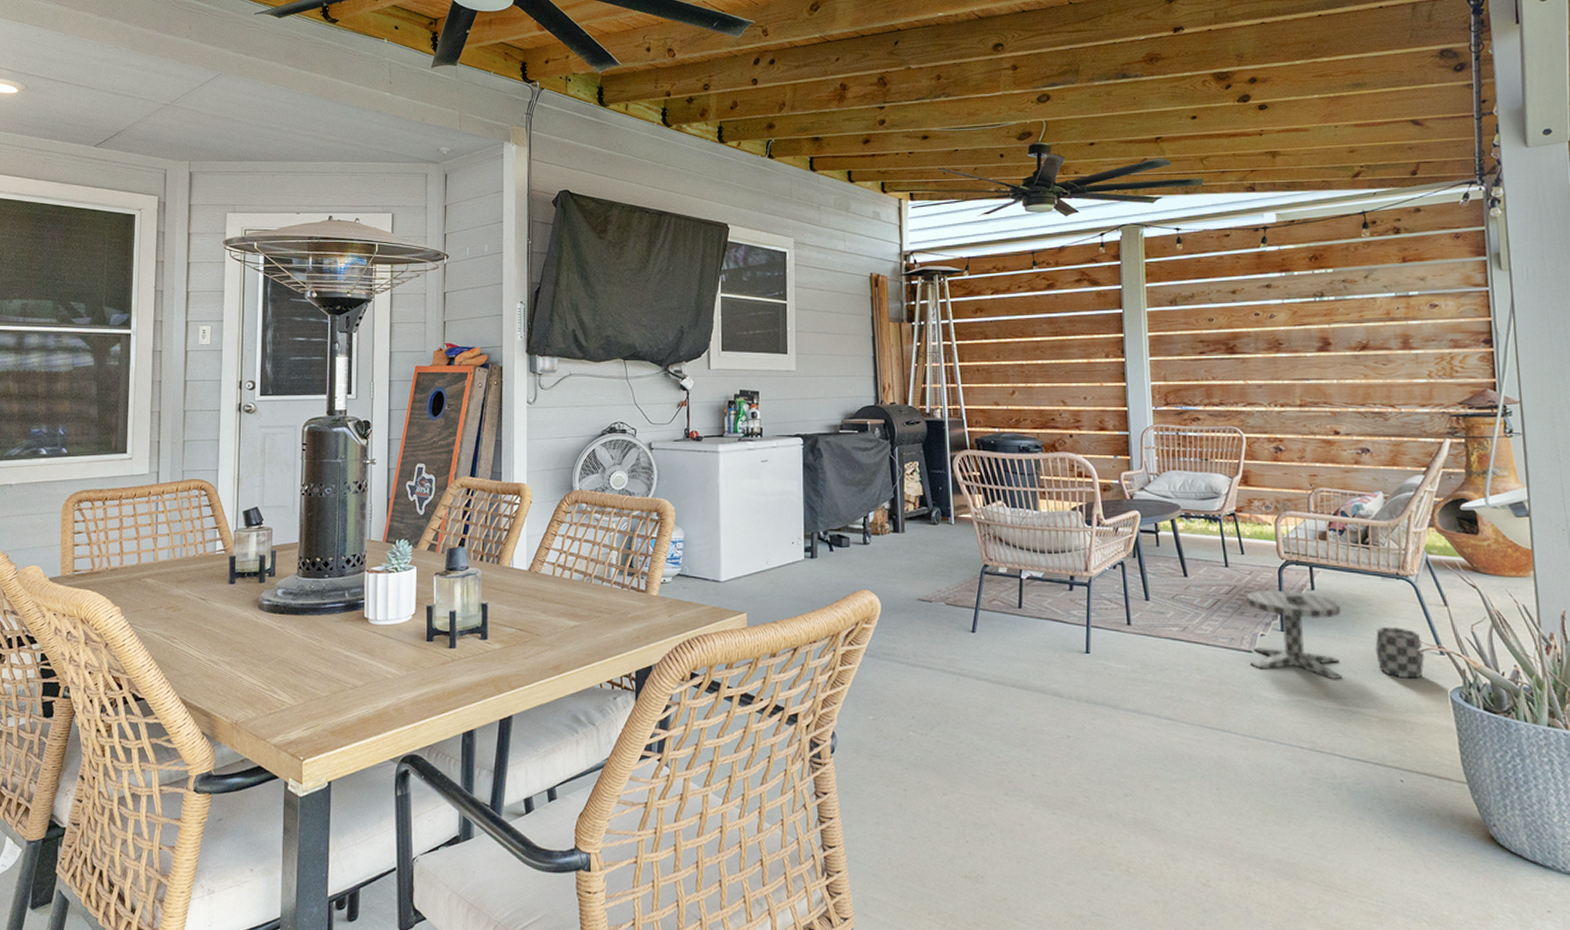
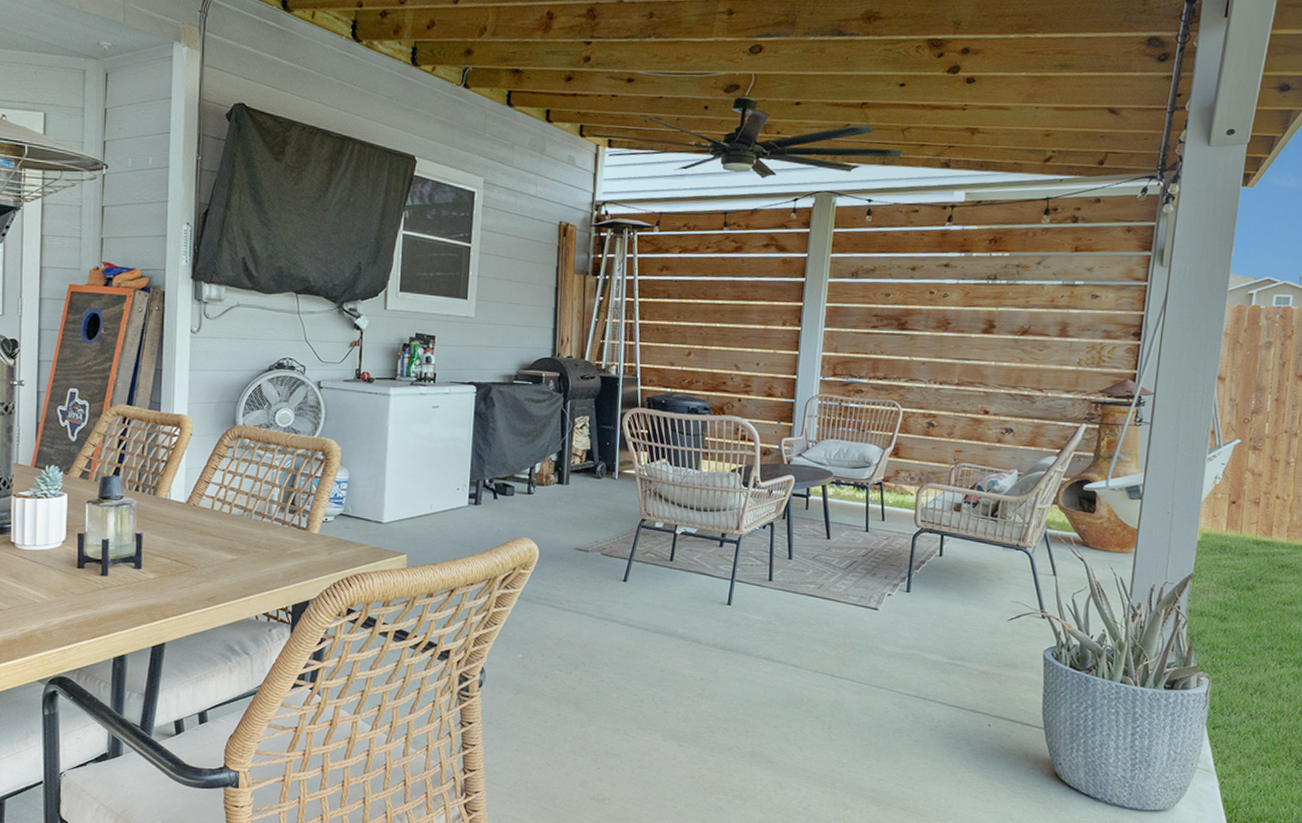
pedestal table: present [1246,590,1424,679] -> none [874,554,1028,638]

